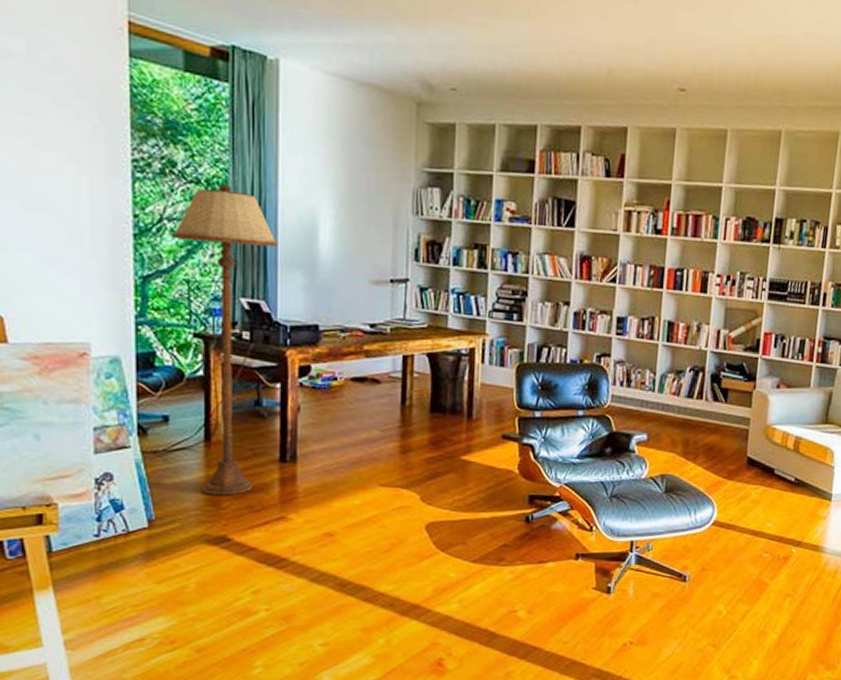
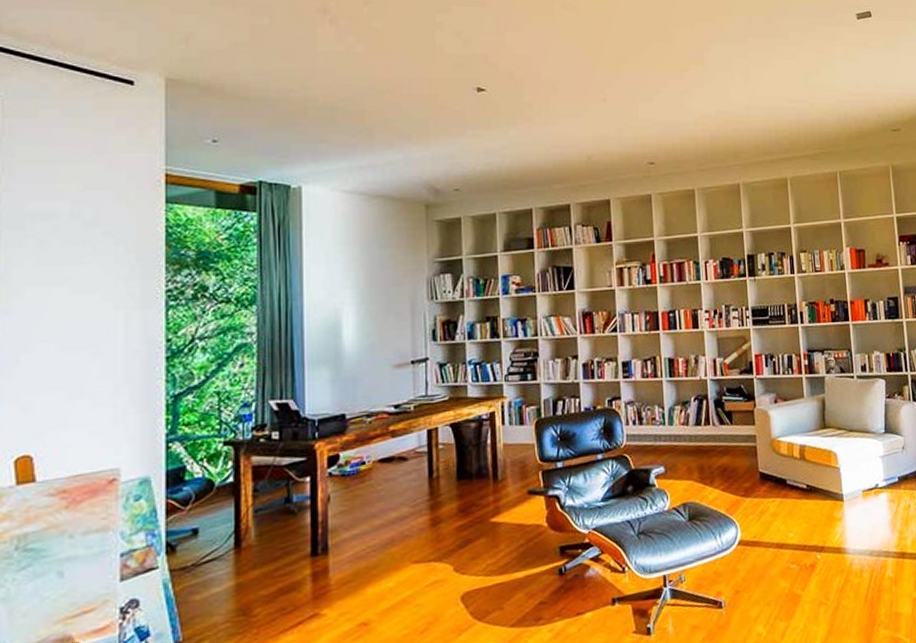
floor lamp: present [171,184,278,496] -> none [202,299,304,605]

